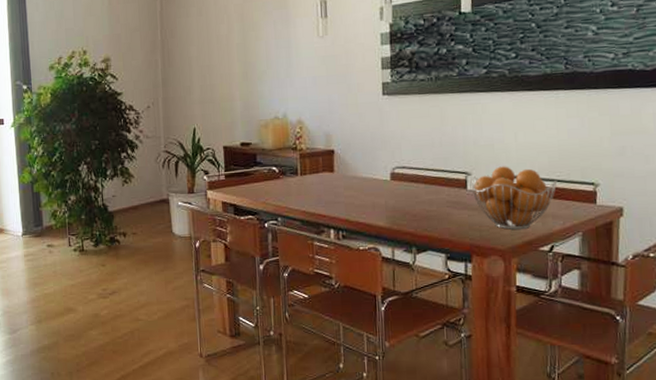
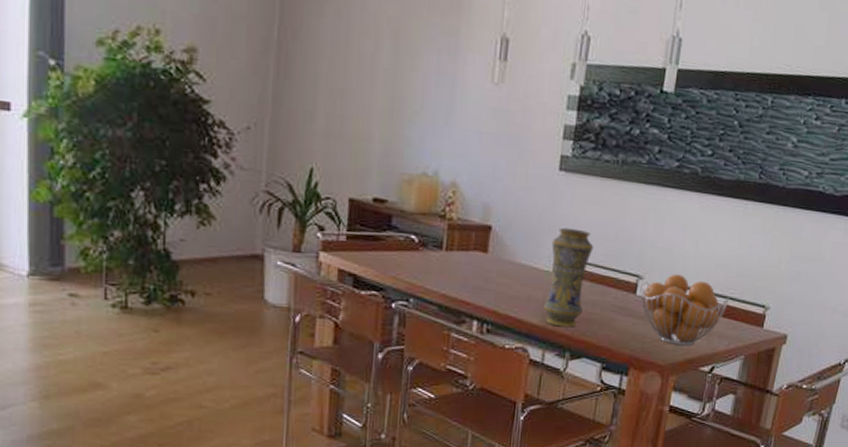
vase: none [385,141,423,226] -> present [543,227,594,328]

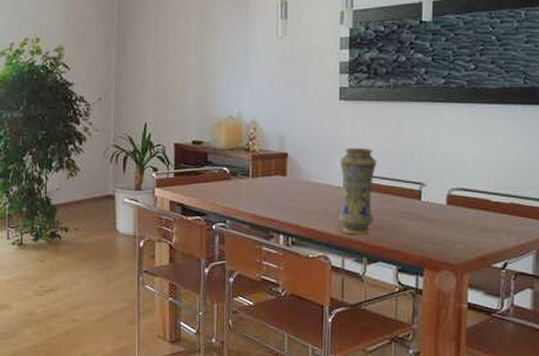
fruit basket: present [640,274,730,346] -> none [425,178,513,244]

